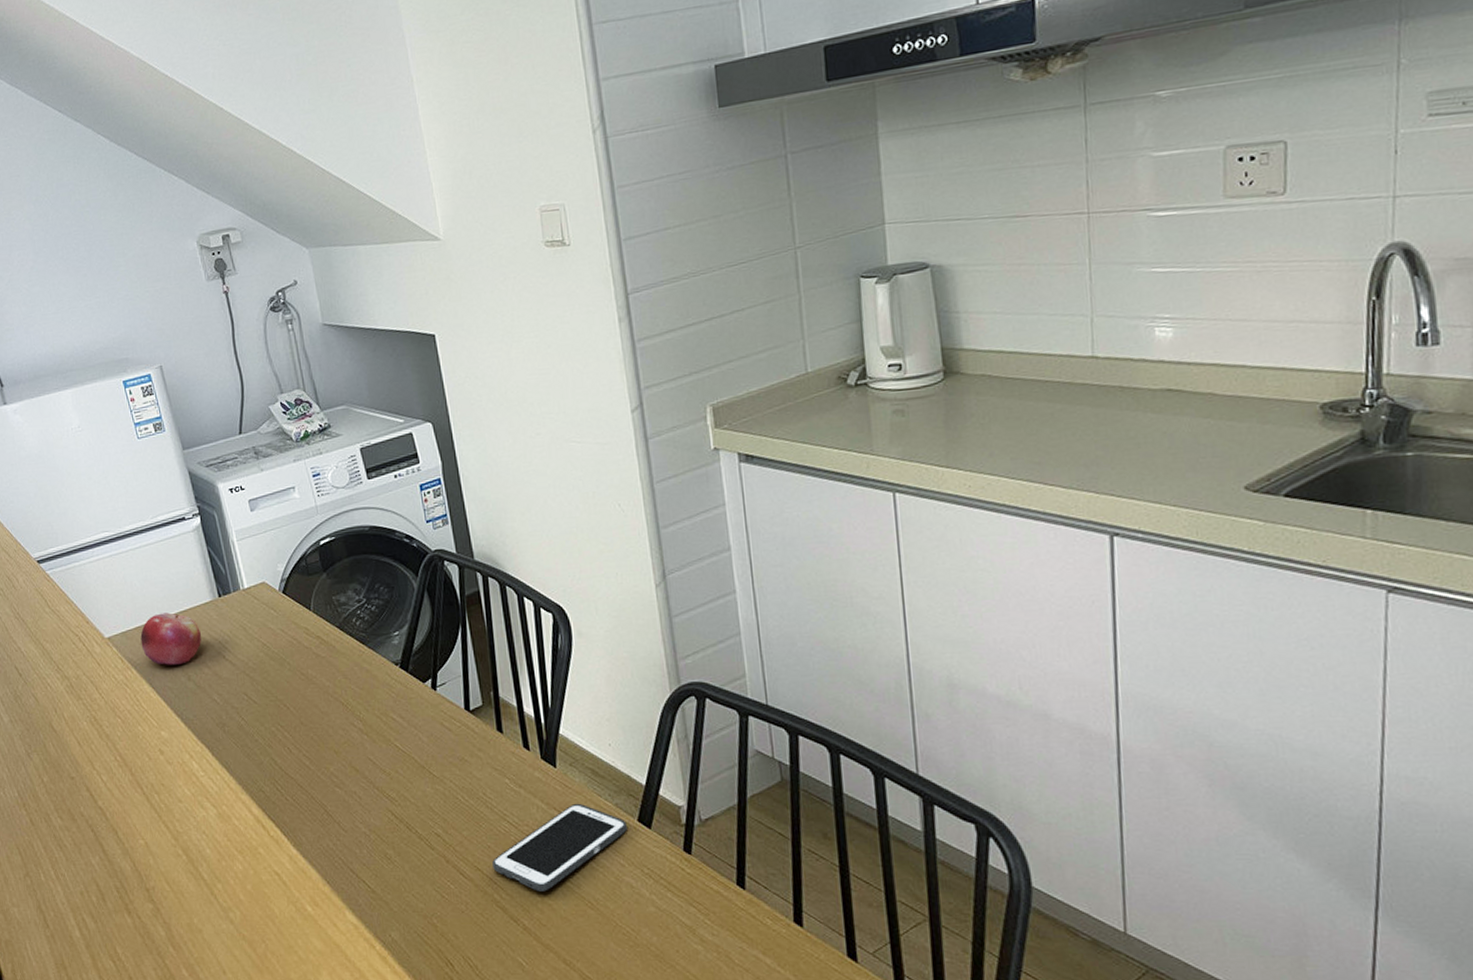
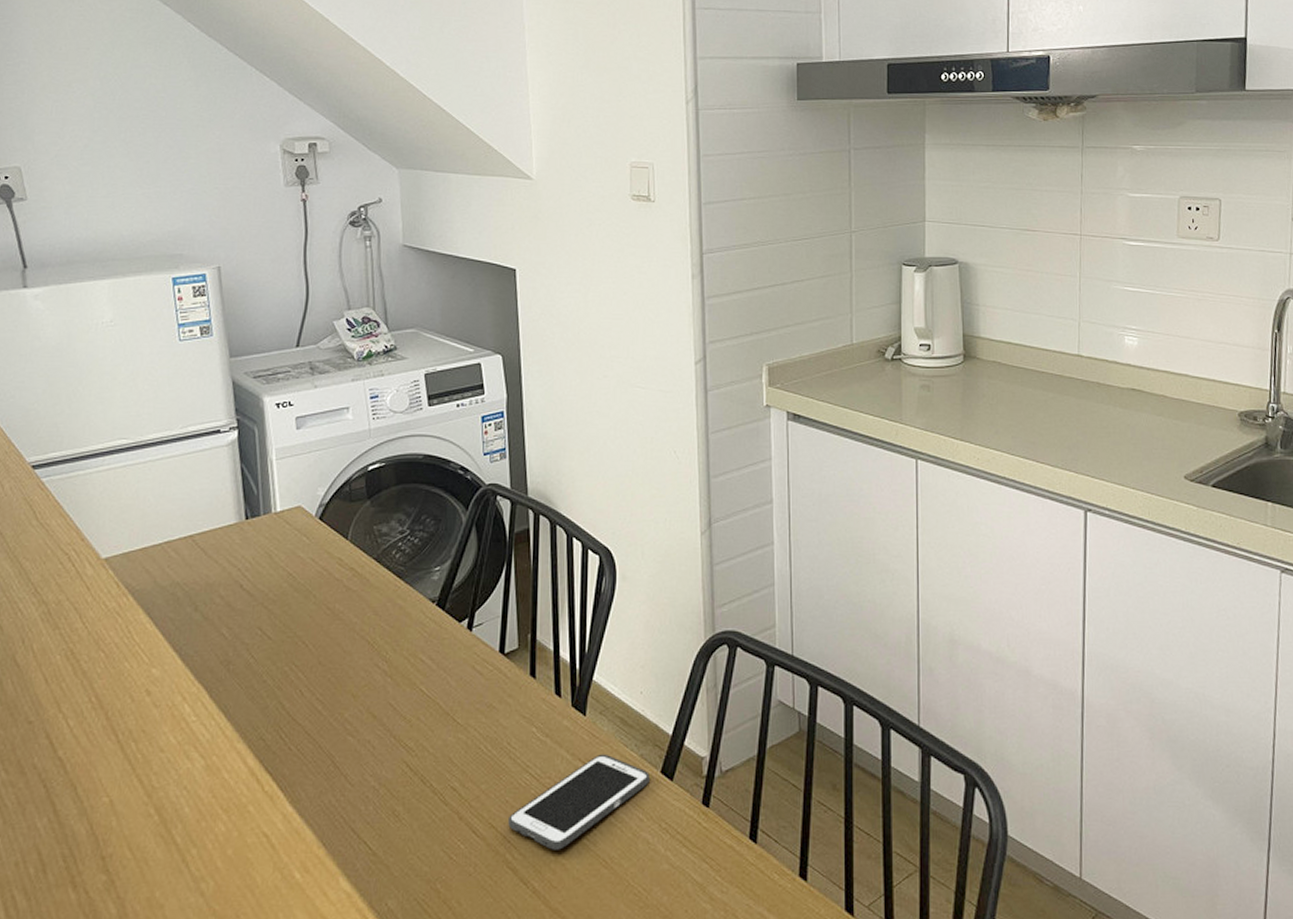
fruit: present [140,613,201,665] -> none [144,534,218,593]

